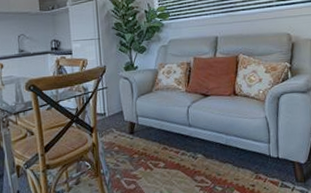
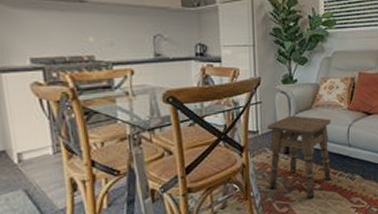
side table: none [113,98,174,176] -> present [267,115,332,198]

